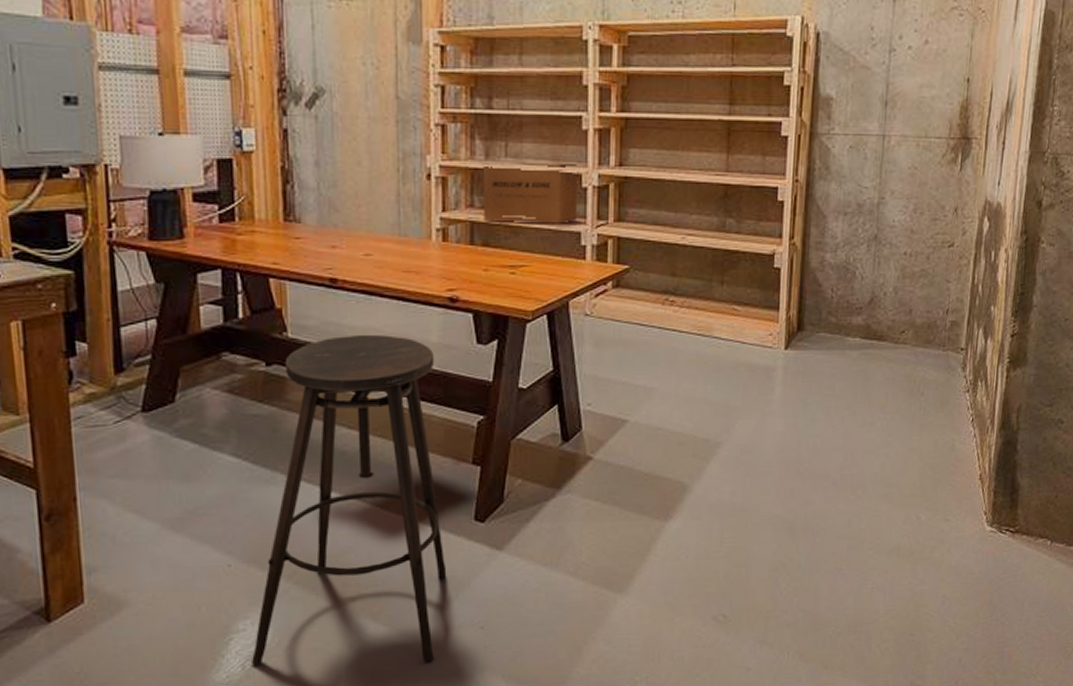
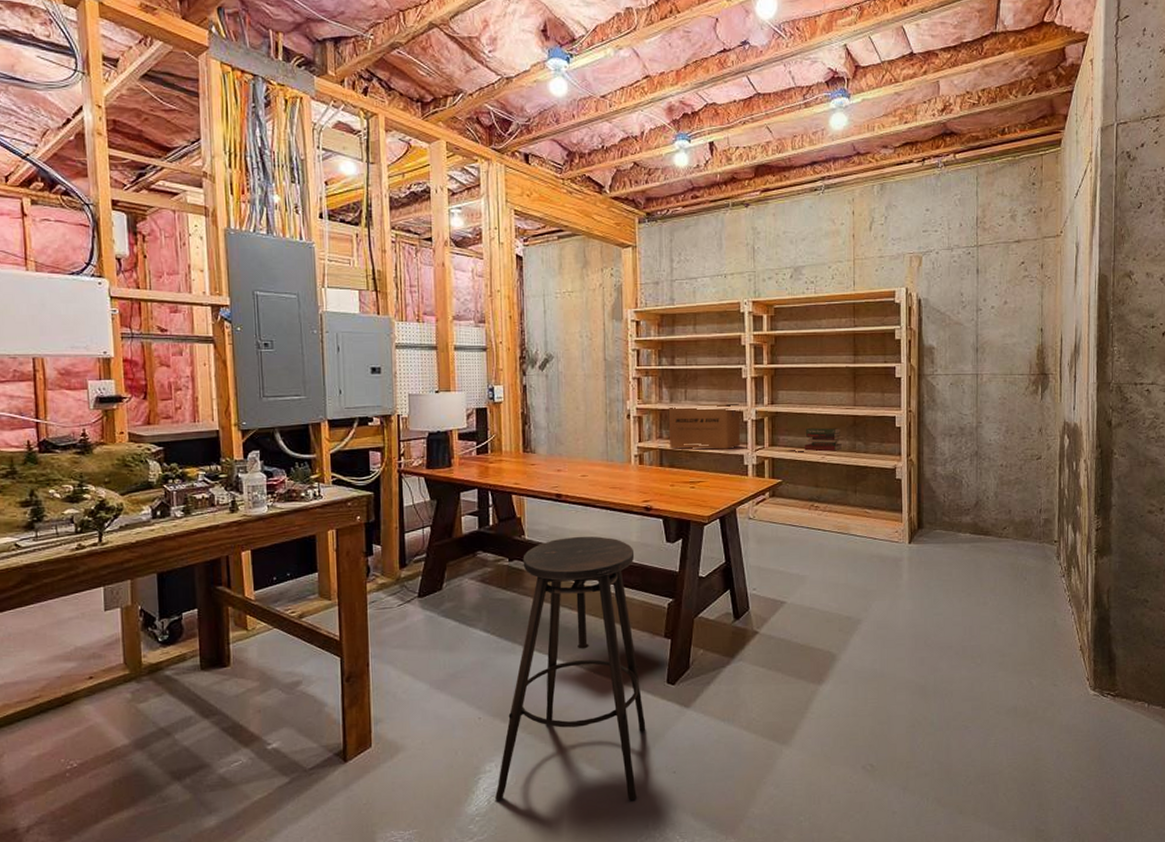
books: none [659,198,708,231] -> present [804,427,842,452]

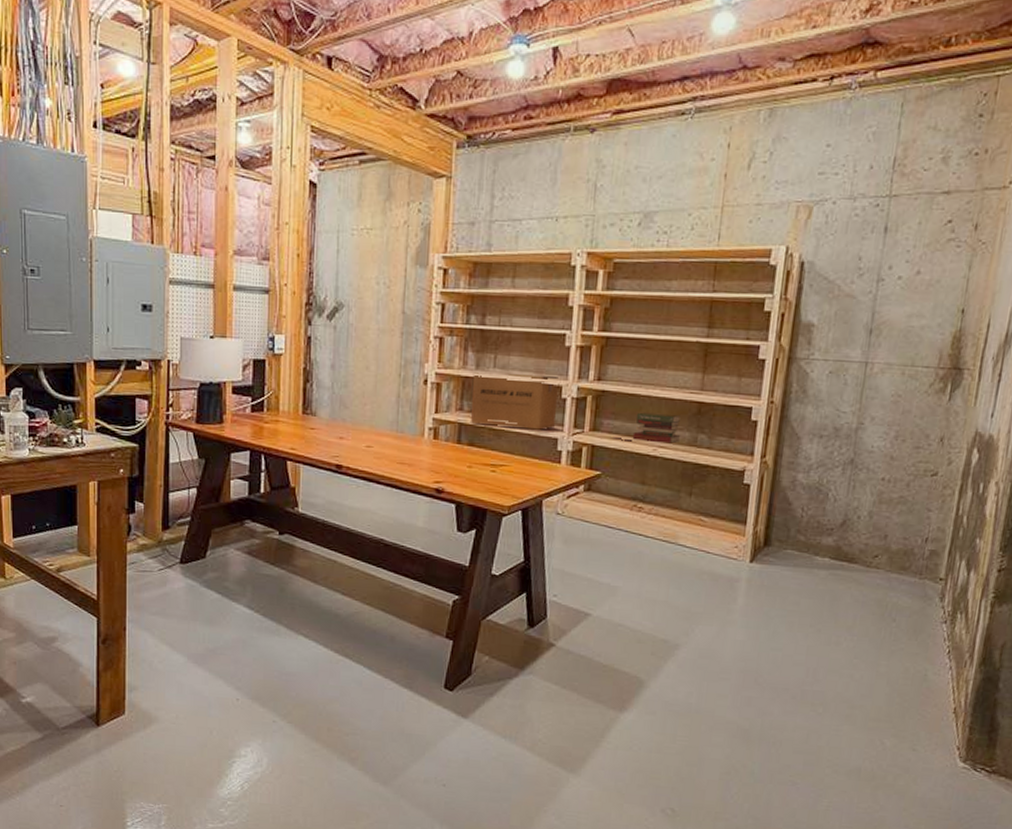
stool: present [495,536,646,801] -> none [249,514,420,809]

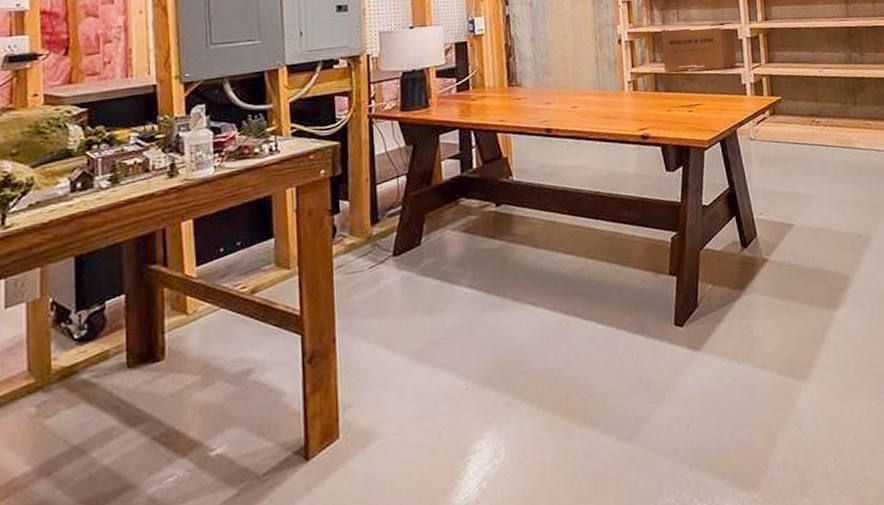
books: present [632,412,680,444] -> none [800,39,838,66]

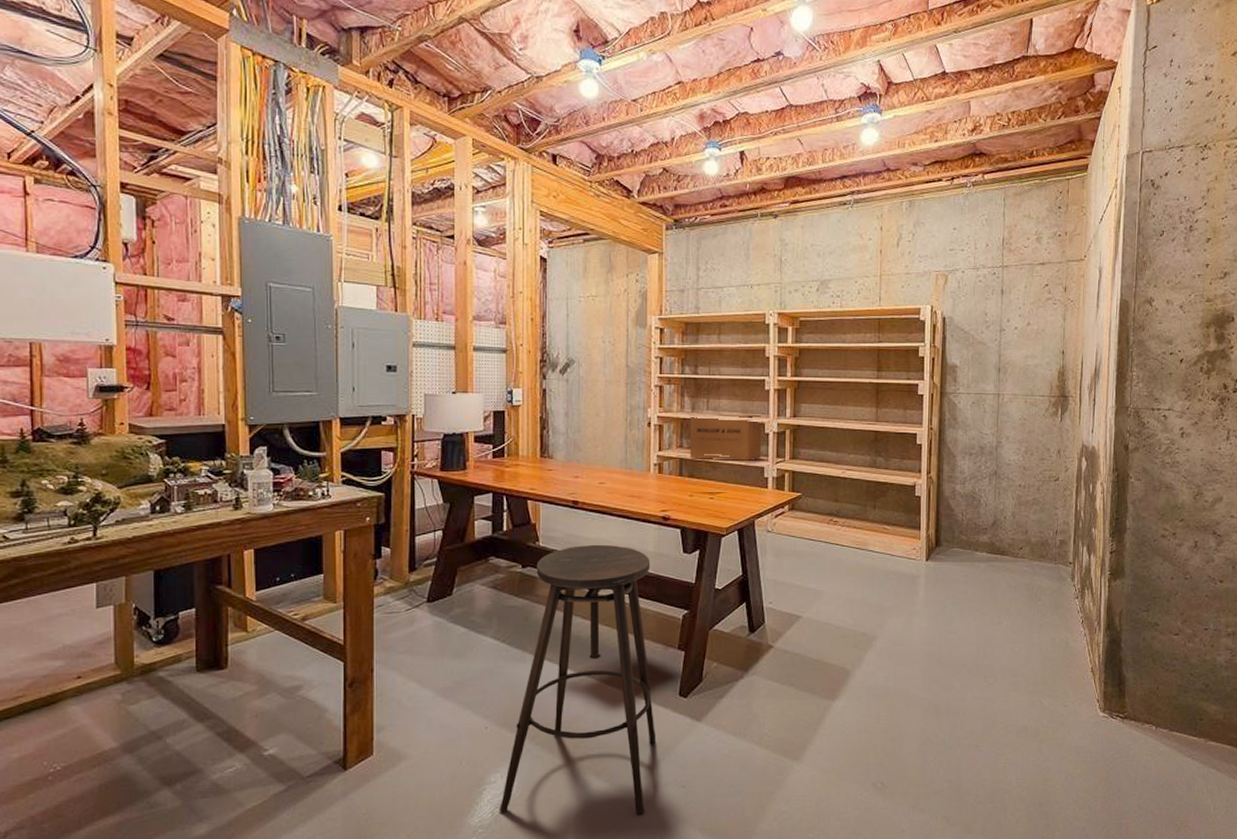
stool: none [487,171,655,485] -> present [500,544,656,815]

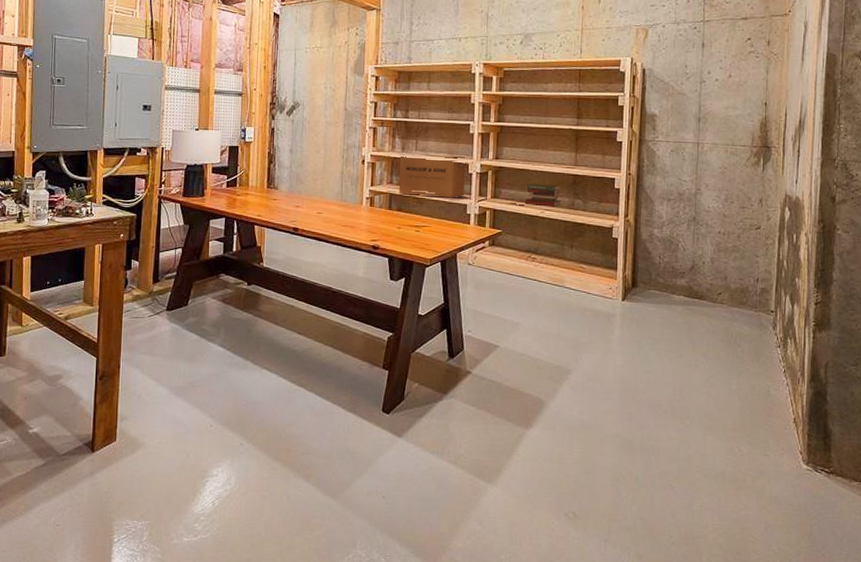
stool: present [500,544,656,815] -> none [219,267,360,519]
books: none [825,441,862,467] -> present [524,183,561,207]

